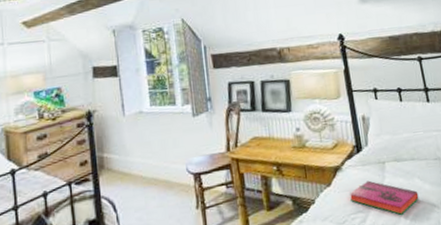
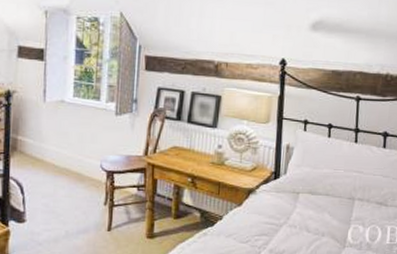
hardback book: present [350,180,419,215] -> none [258,207,325,244]

